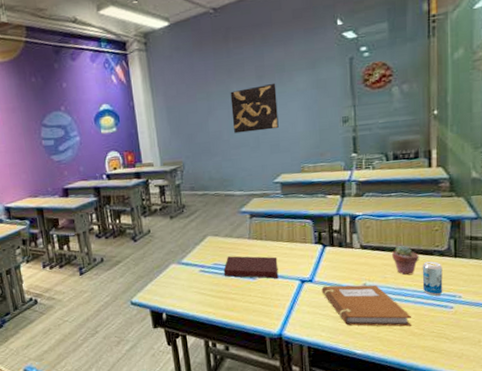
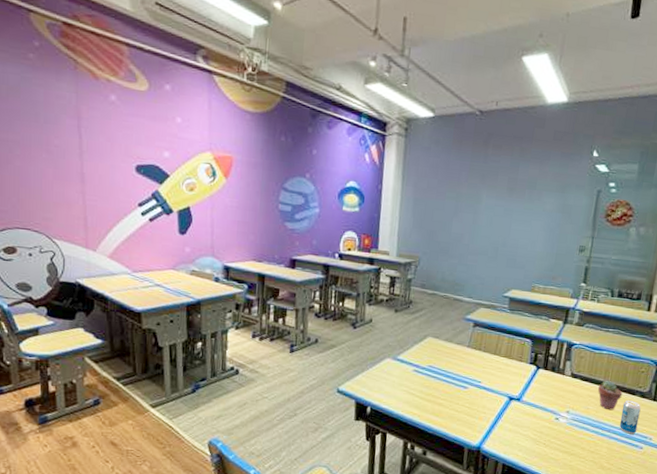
notebook: present [223,256,279,279] -> none [436,361,492,391]
wall art: present [230,83,279,134] -> none [475,197,525,244]
notebook: present [321,284,411,327] -> none [526,407,604,460]

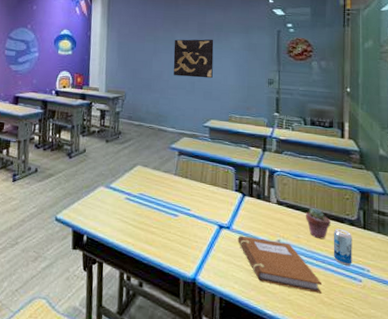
wall art: none [475,197,525,244] -> present [173,39,214,79]
notebook: none [526,407,604,460] -> present [238,235,321,294]

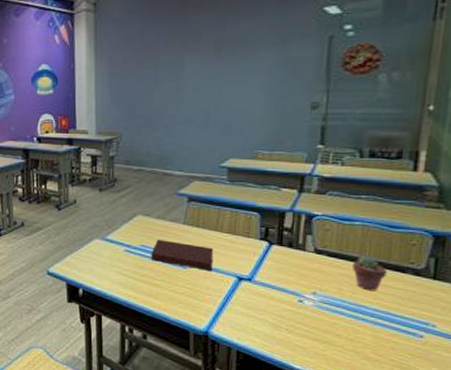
notebook: none [147,189,199,219] -> present [150,239,214,271]
wall art: present [173,39,214,79] -> none [181,57,236,109]
notebook: present [238,235,321,294] -> none [261,288,368,349]
beverage can: present [333,228,352,266] -> none [386,278,416,320]

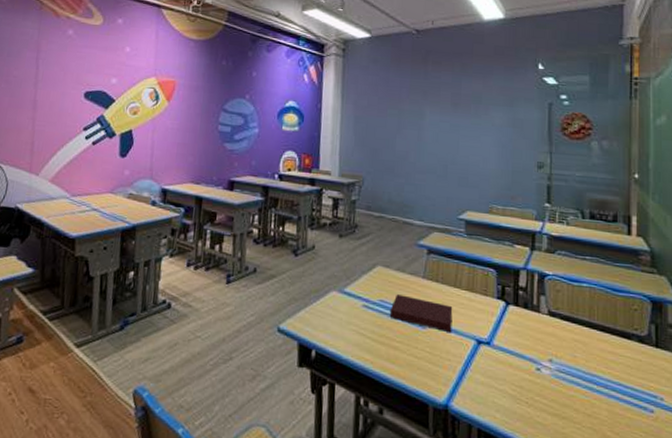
potted succulent: present [352,255,387,292] -> none [584,319,615,360]

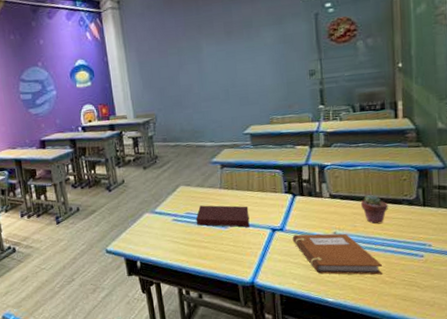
notebook: none [500,353,603,426] -> present [292,233,382,275]
potted succulent: none [584,319,615,360] -> present [361,194,388,224]

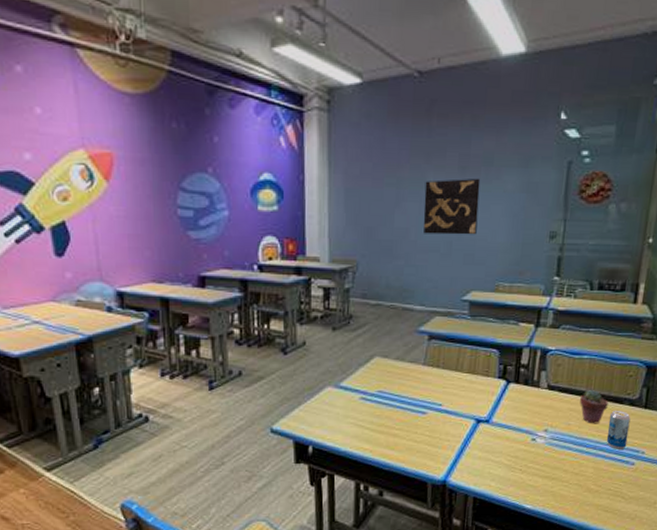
notebook: present [196,205,250,228] -> none [388,384,454,415]
wall art: none [200,38,247,87] -> present [423,178,481,235]
notebook: present [292,233,382,275] -> none [497,428,590,482]
beverage can: none [391,210,413,245] -> present [606,410,631,449]

